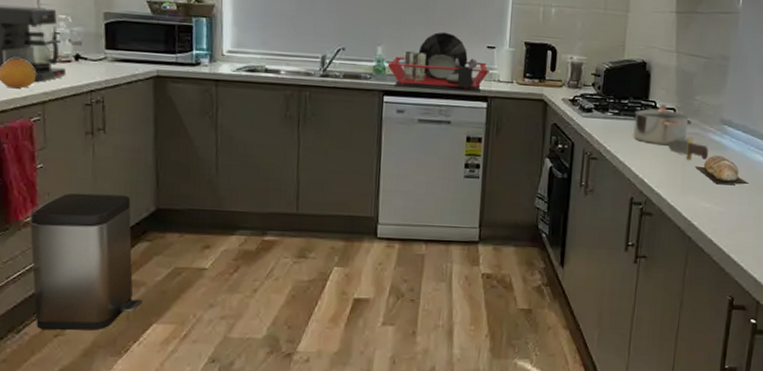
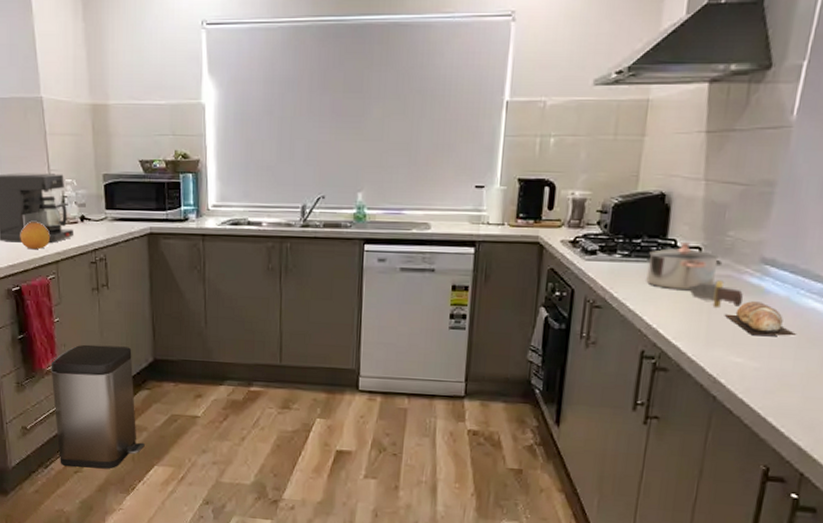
dish rack: present [387,32,490,93] -> none [368,173,478,237]

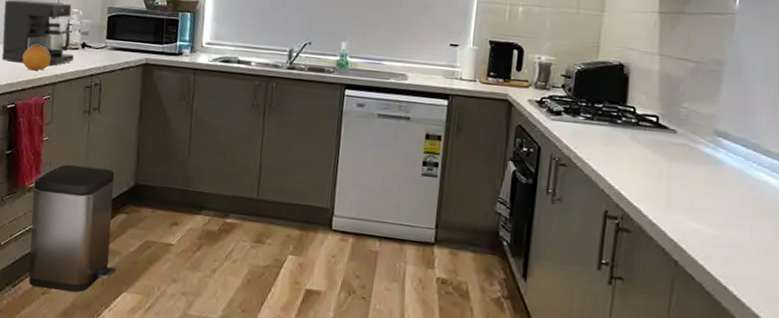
cooking pot: present [646,242,719,289] -> none [608,110,675,155]
knife: present [689,280,744,309] -> none [648,148,700,175]
bread loaf: present [724,301,797,337] -> none [682,170,752,208]

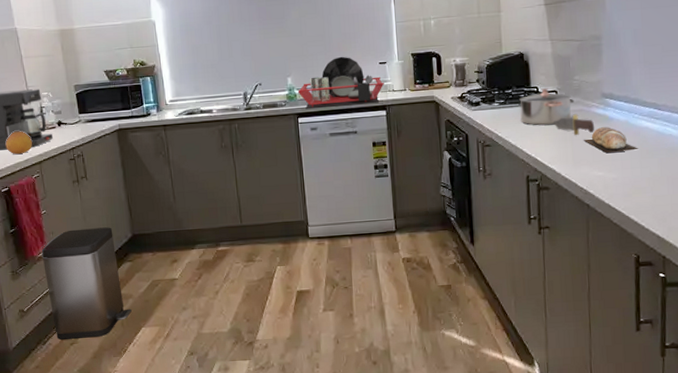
dish rack: none [350,29,452,90] -> present [297,56,384,110]
cooking pot: none [608,110,675,155] -> present [519,88,571,125]
knife: none [648,148,700,175] -> present [554,114,595,136]
bread loaf: none [682,170,752,208] -> present [583,127,639,154]

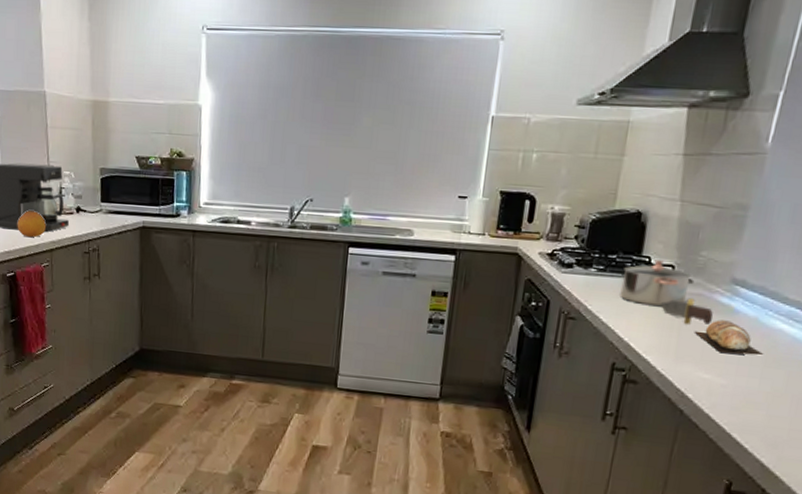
pedal bin: present [41,227,132,340] -> none [40,331,127,453]
dish rack: present [297,56,384,110] -> none [353,181,460,245]

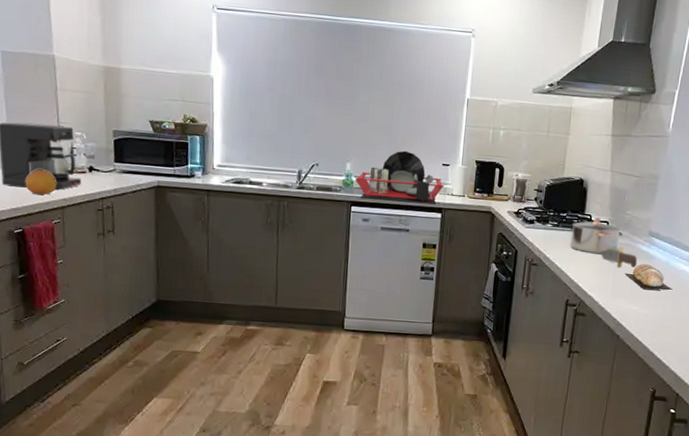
dish rack: none [353,181,460,245] -> present [355,150,444,205]

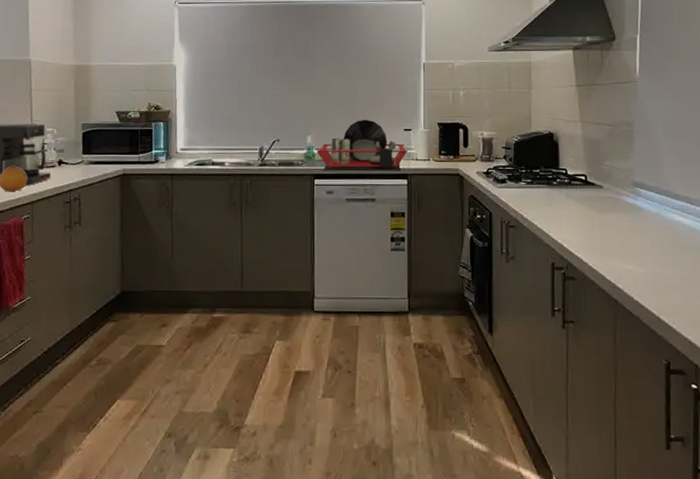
cooking pot: present [570,217,621,253] -> none [547,171,601,209]
knife: present [600,247,638,269] -> none [582,201,625,224]
bread loaf: present [624,264,674,291] -> none [612,217,670,246]

